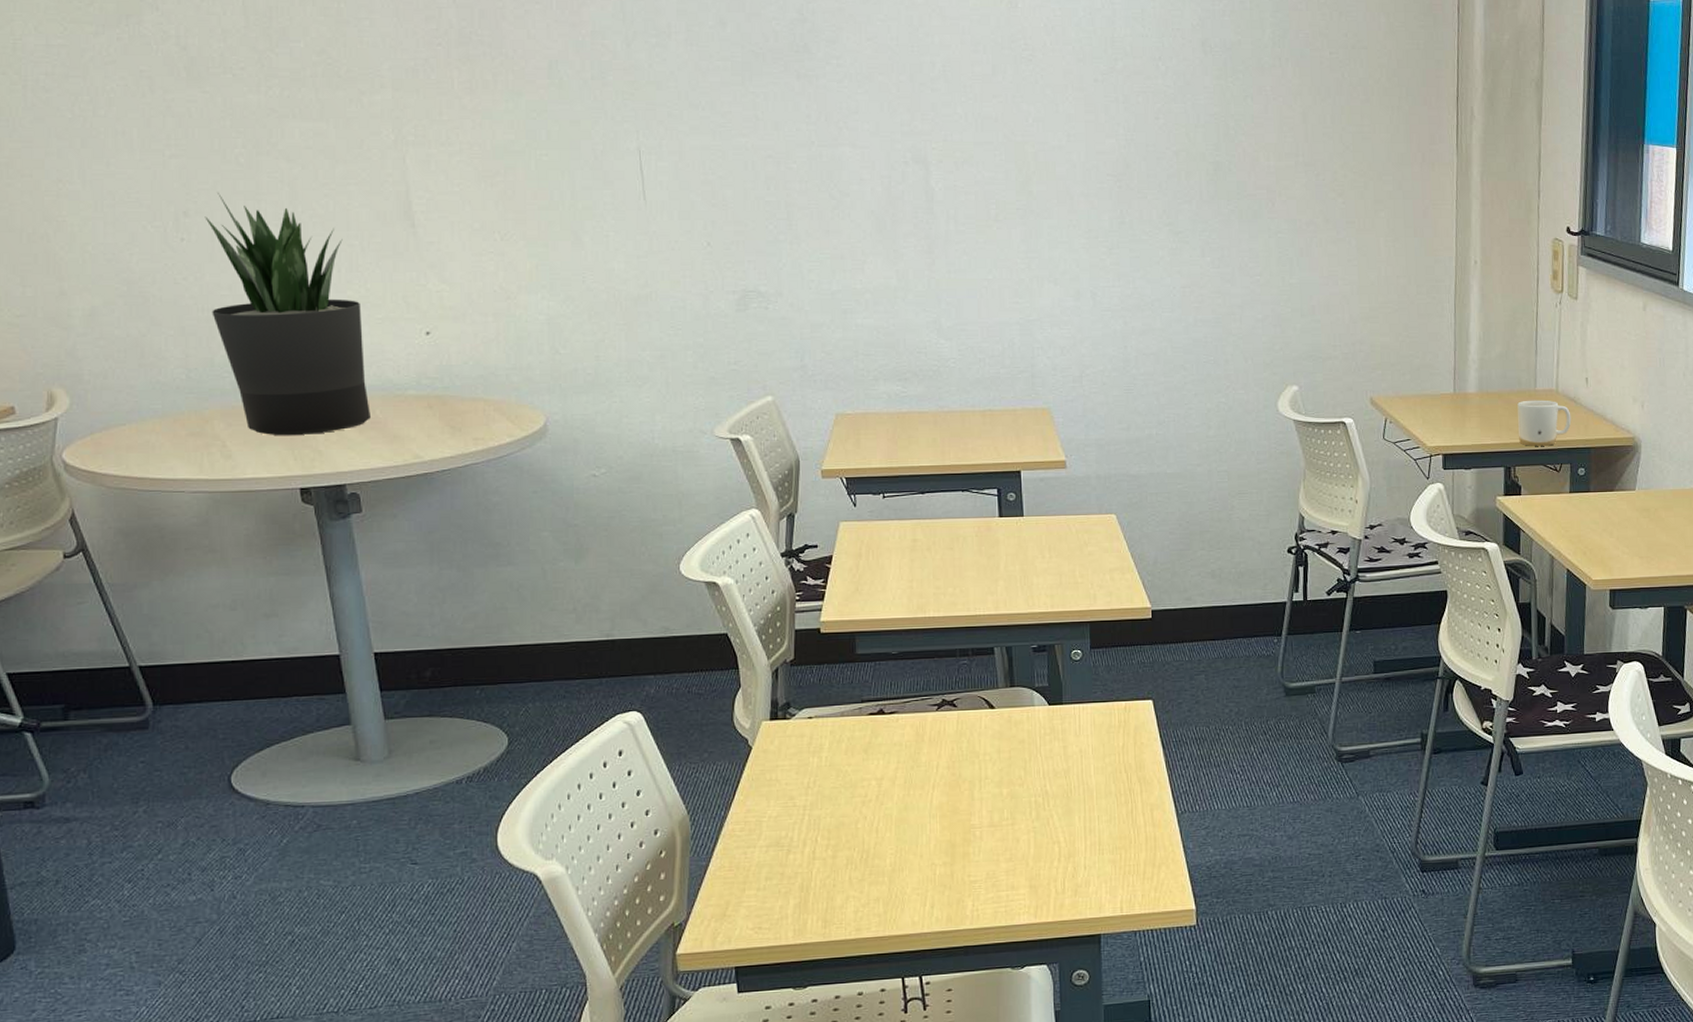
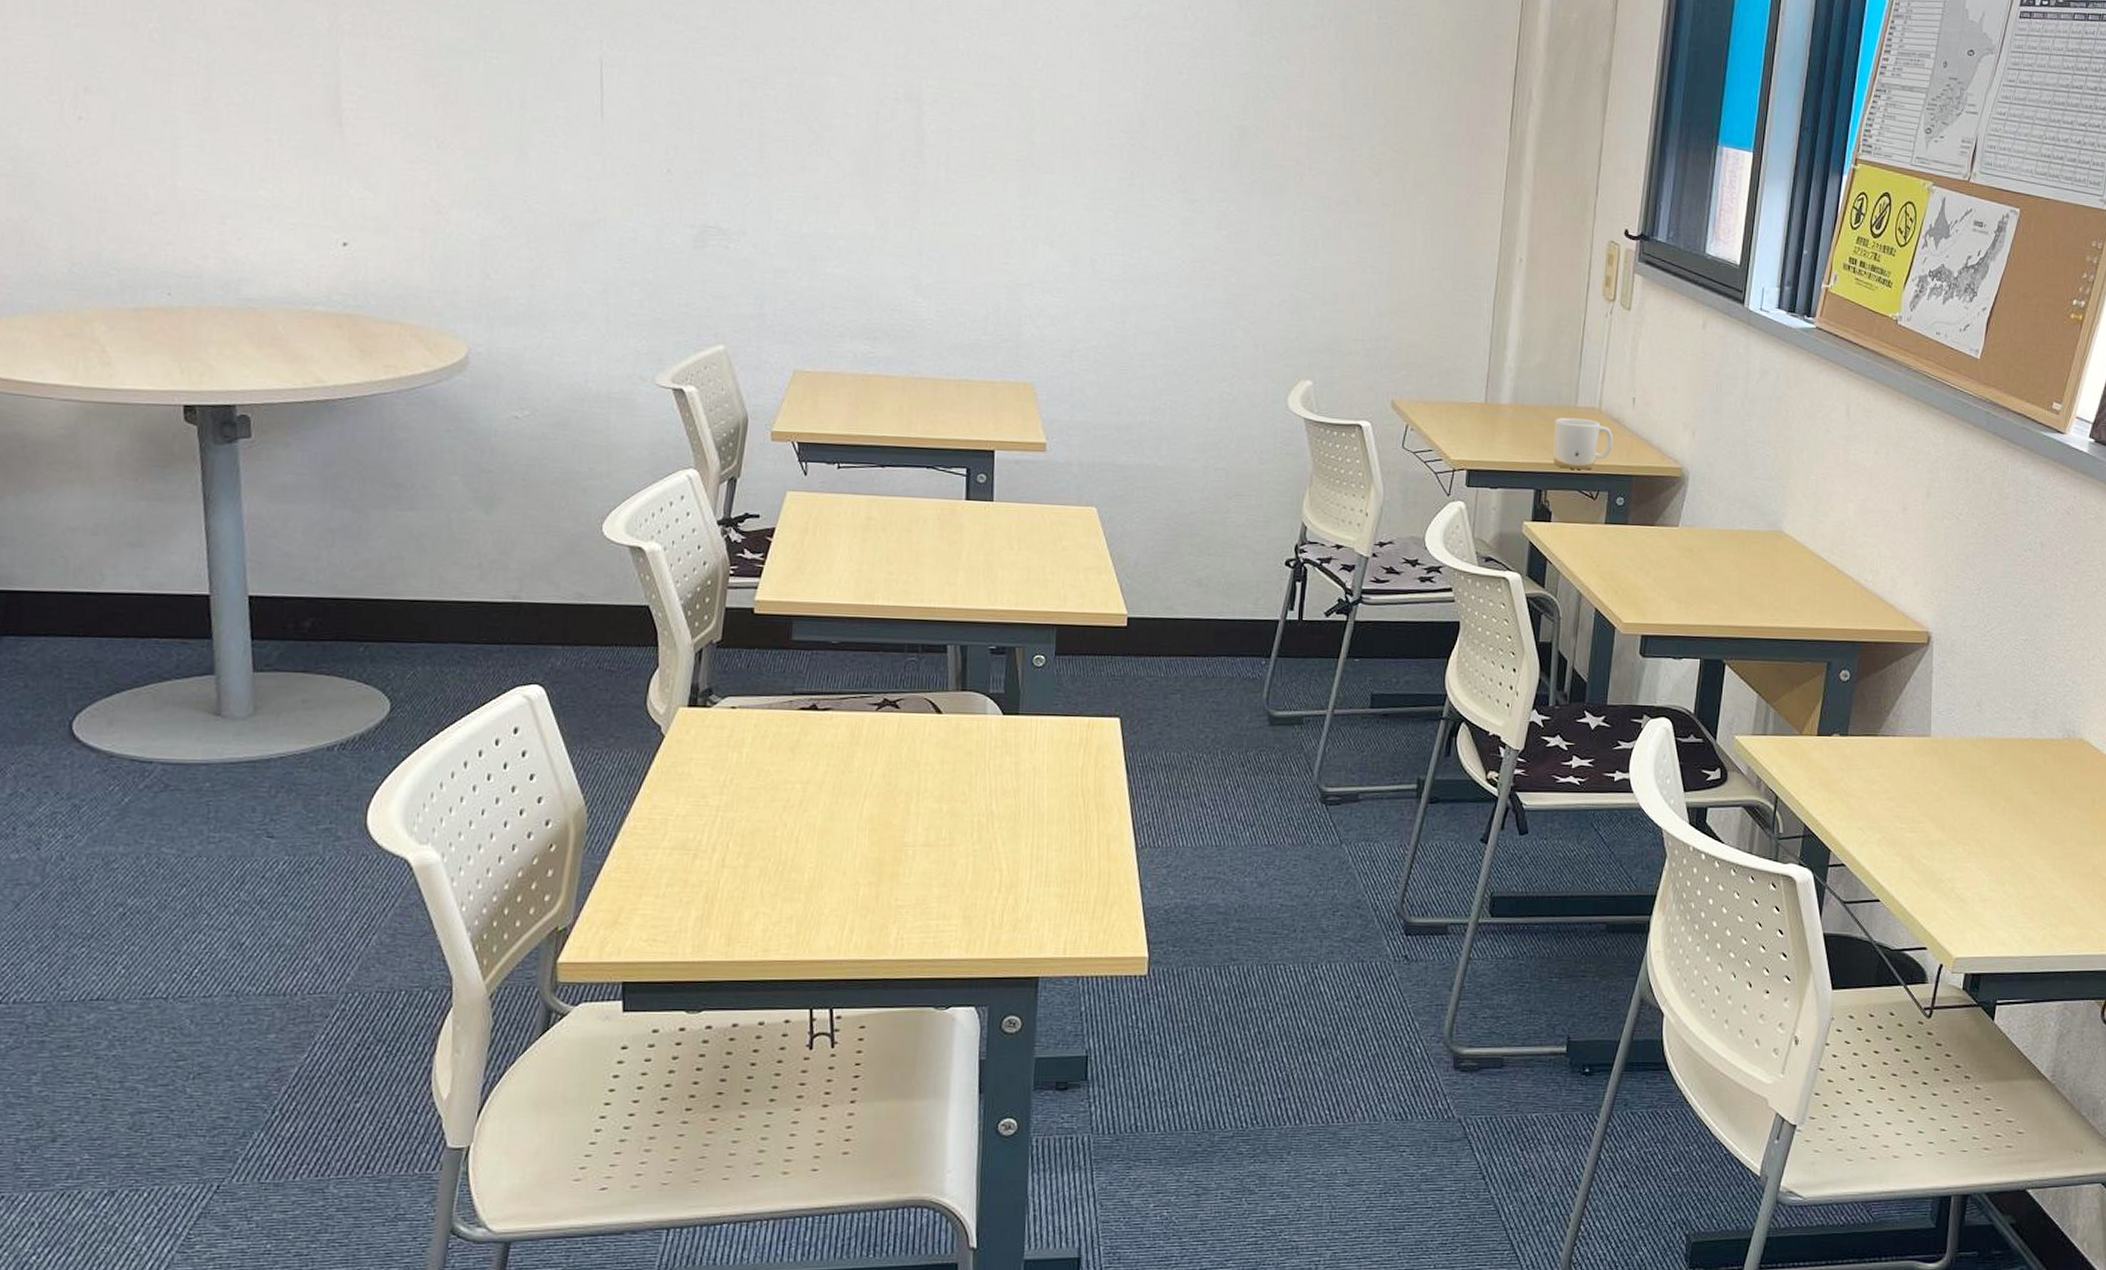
planter: present [205,192,372,435] -> none [104,69,273,346]

